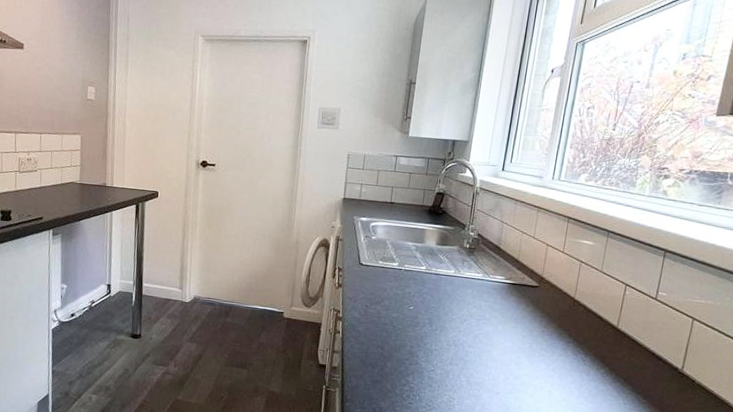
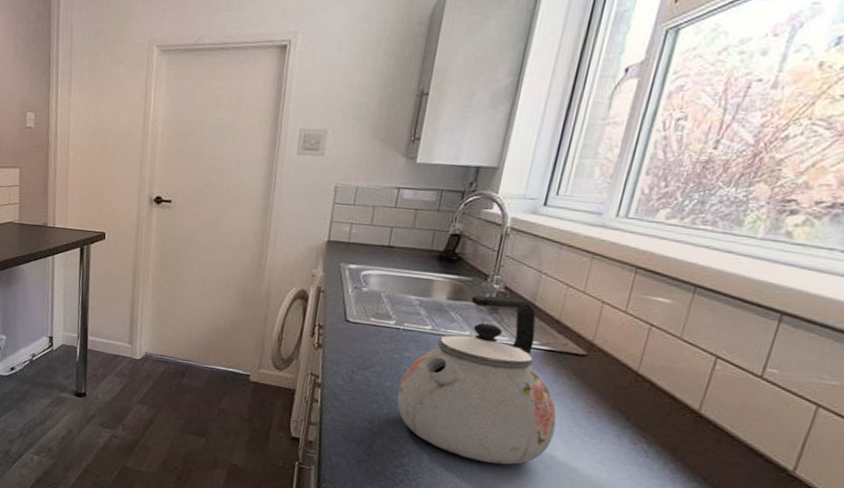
kettle: none [402,241,521,378] -> present [397,295,557,465]

